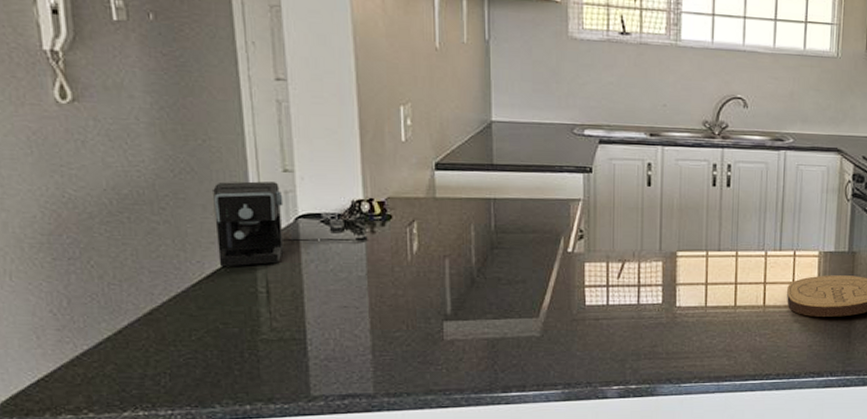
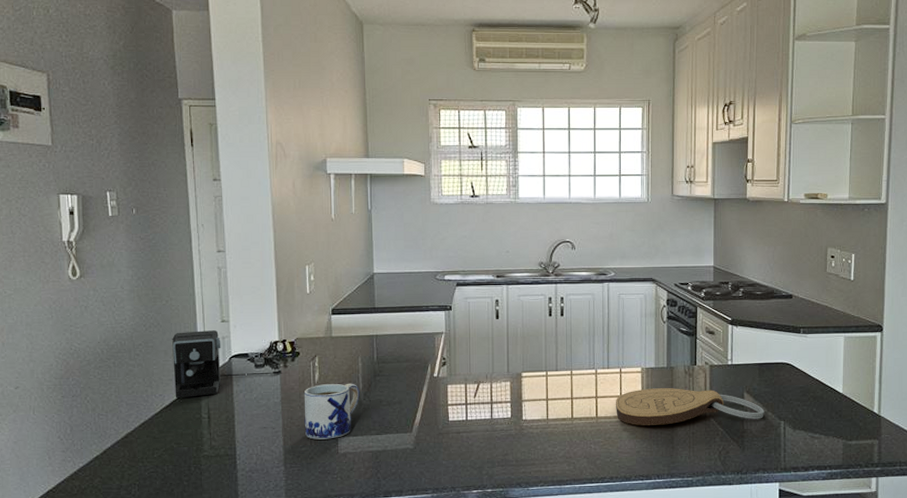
mug: none [397,255,472,323] -> present [304,383,360,440]

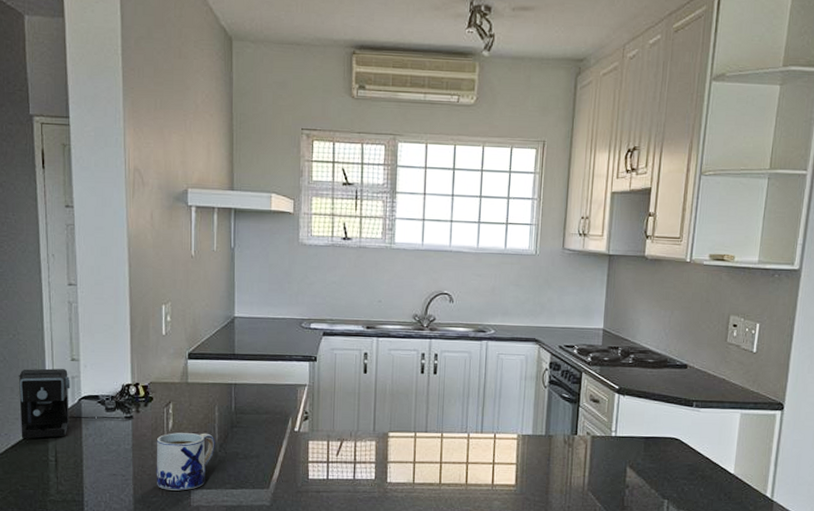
cutting board: present [616,388,764,425] -> none [487,457,648,497]

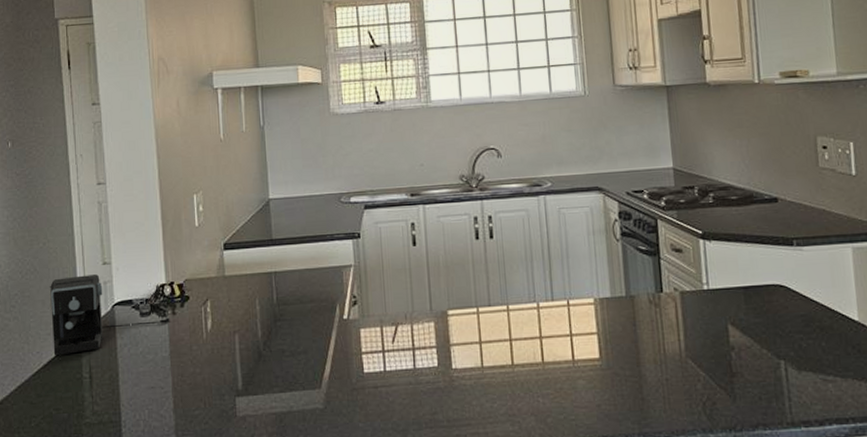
mug: present [156,432,215,491] -> none [195,330,259,400]

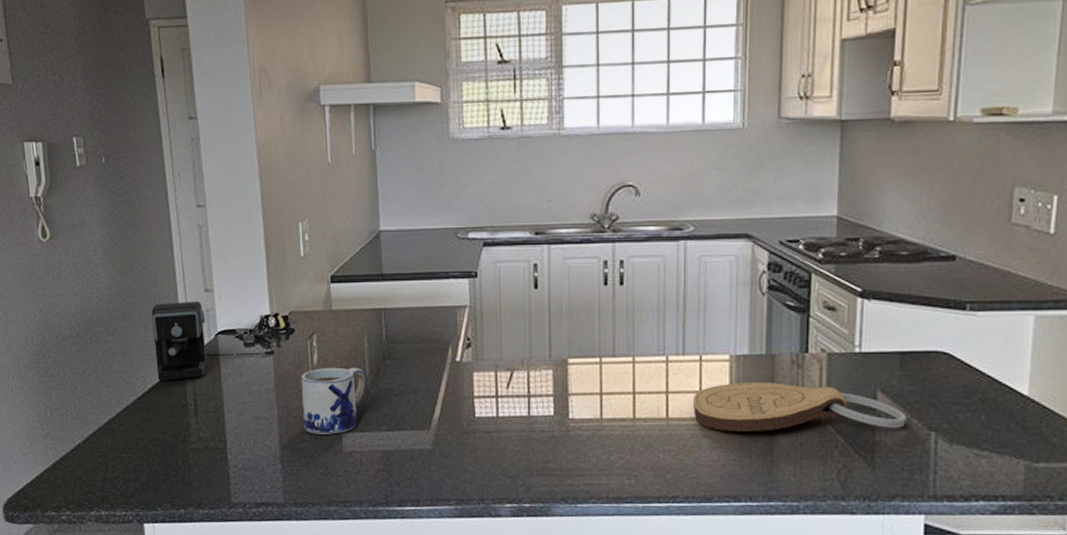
mug: none [195,330,259,400] -> present [301,367,366,435]
cutting board: none [565,322,758,372] -> present [694,382,907,432]

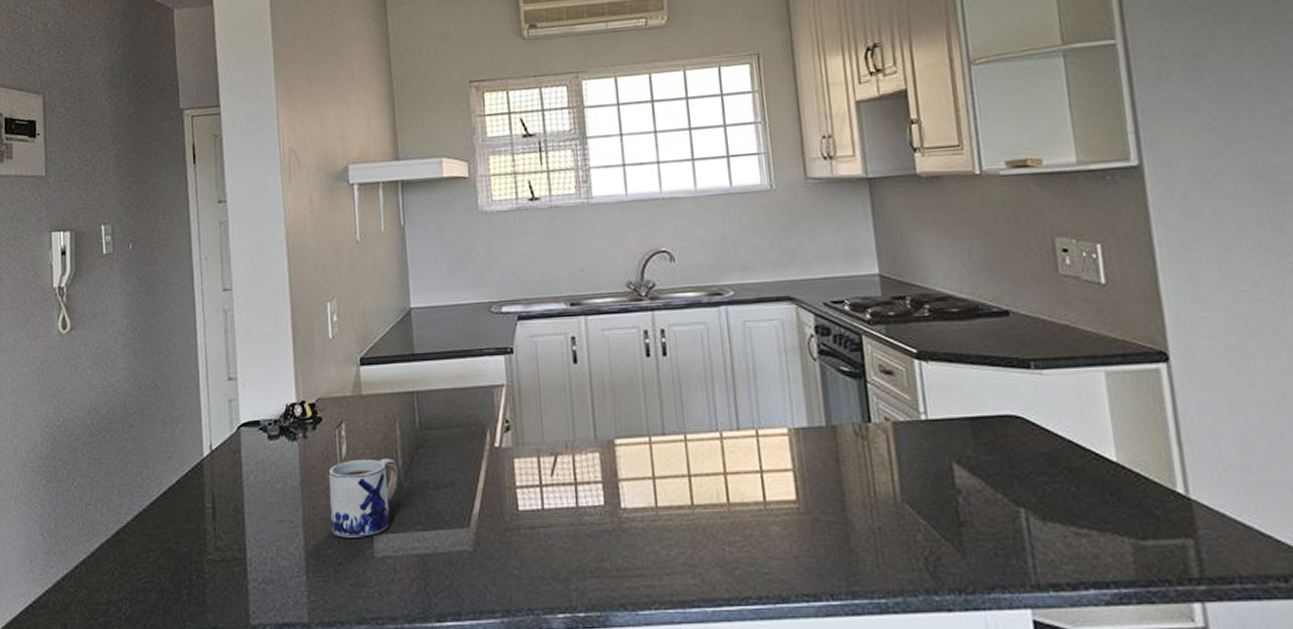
coffee maker: present [150,301,275,381] -> none [170,391,301,483]
cutting board: present [694,382,907,432] -> none [754,458,991,516]

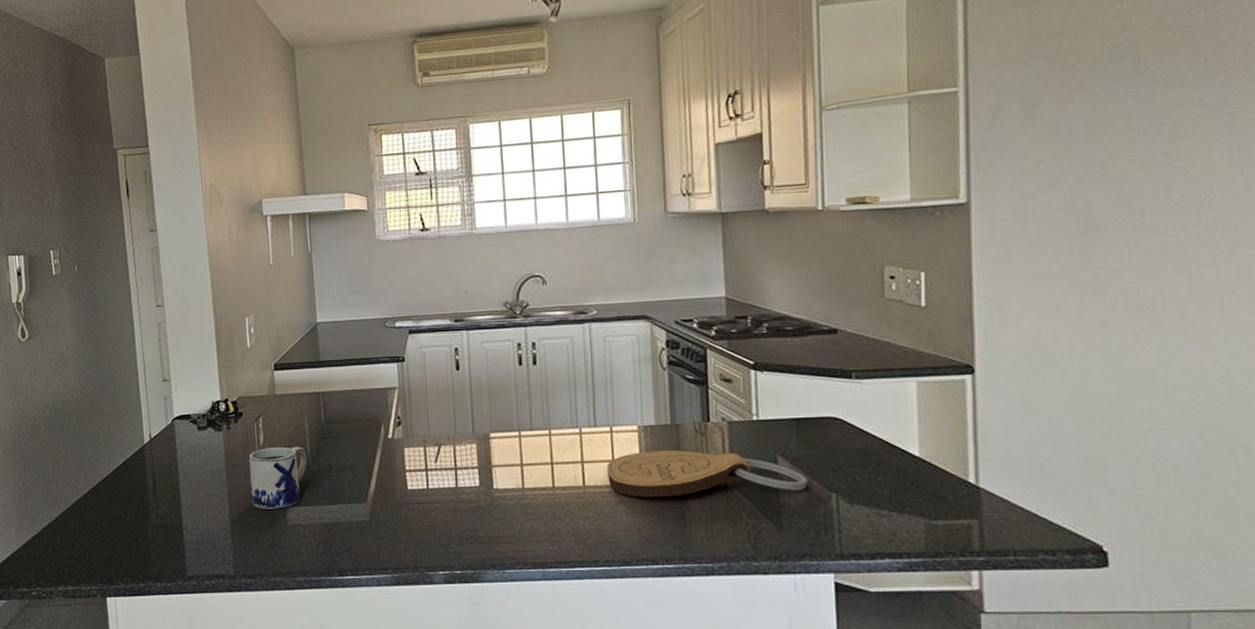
cutting board: none [754,458,991,516] -> present [607,450,808,497]

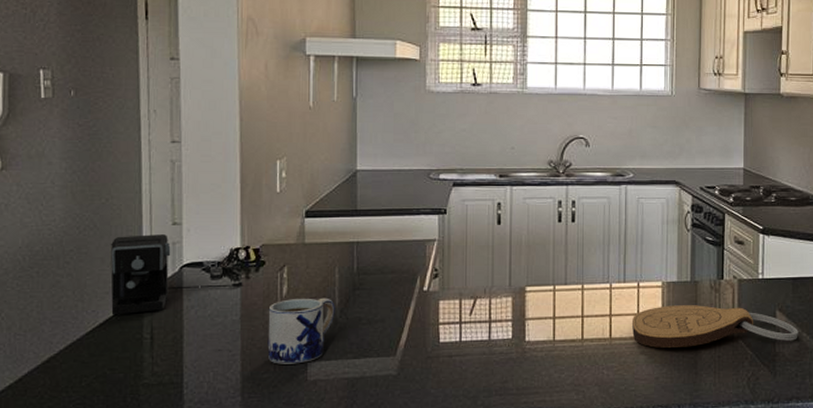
coffee maker: none [115,390,225,464] -> present [110,234,243,315]

